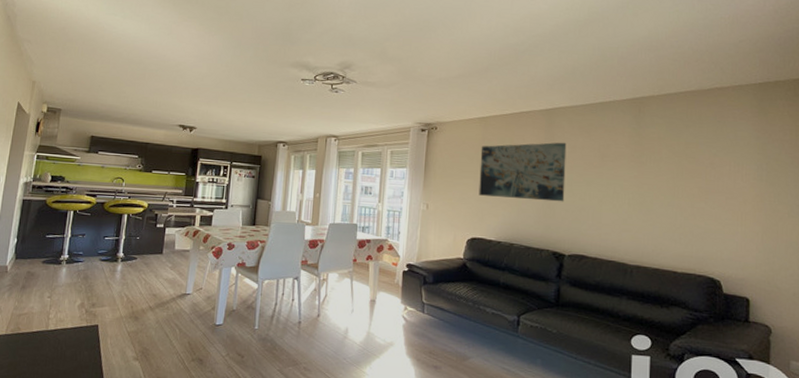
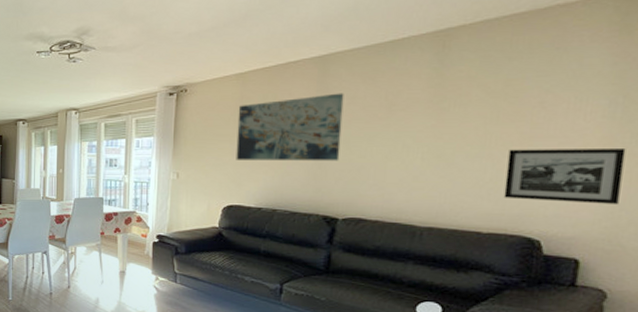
picture frame: none [691,201,772,253] -> present [503,149,626,205]

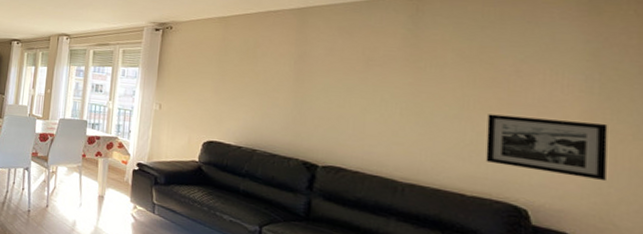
wall art: present [236,93,344,161] -> none [217,43,322,109]

